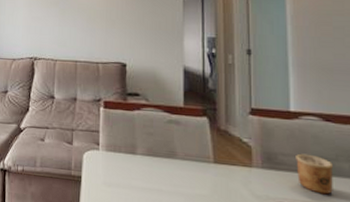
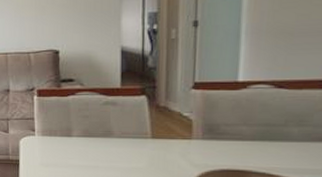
cup: present [296,153,333,195] -> none [240,122,280,159]

